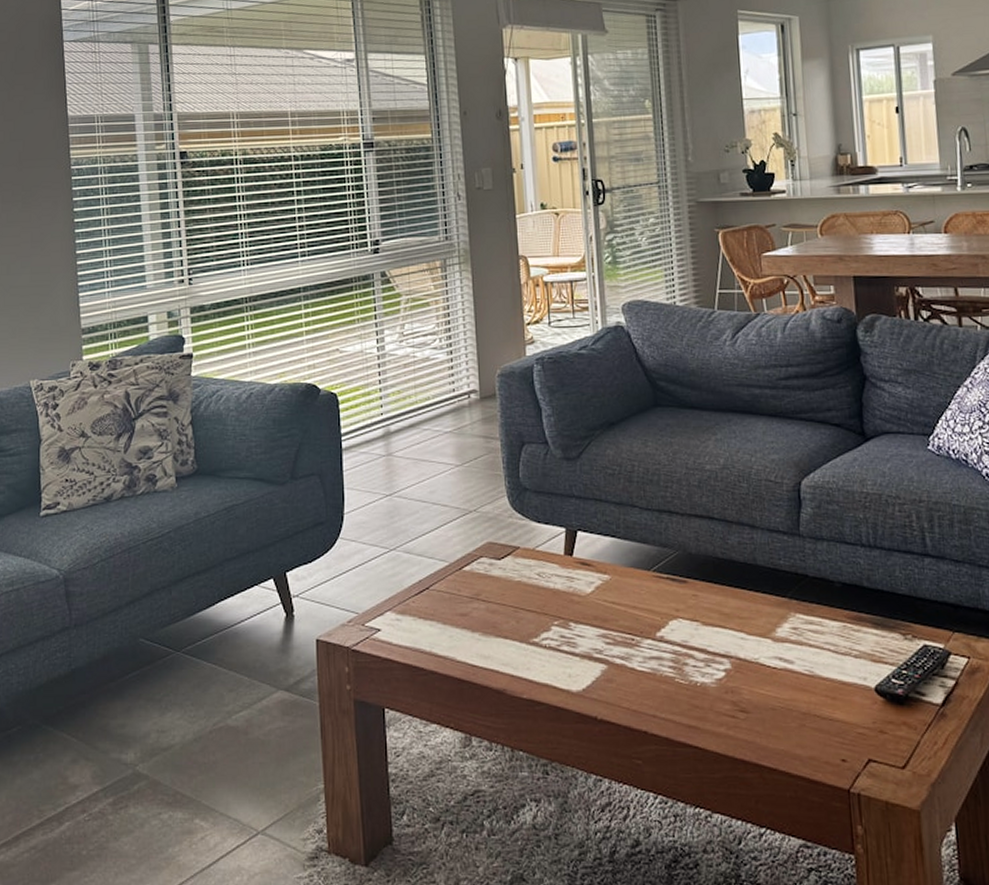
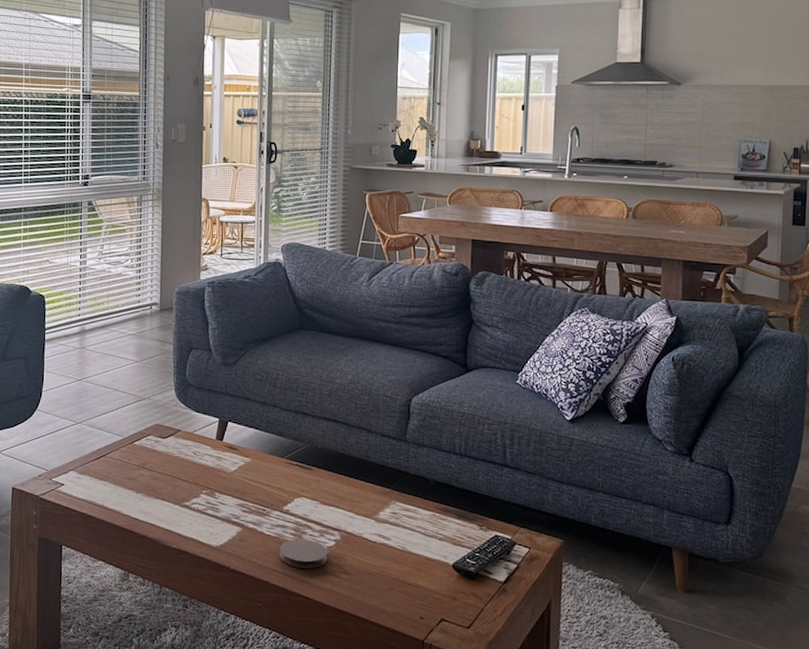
coaster: none [656,673,719,710] -> present [279,539,328,569]

